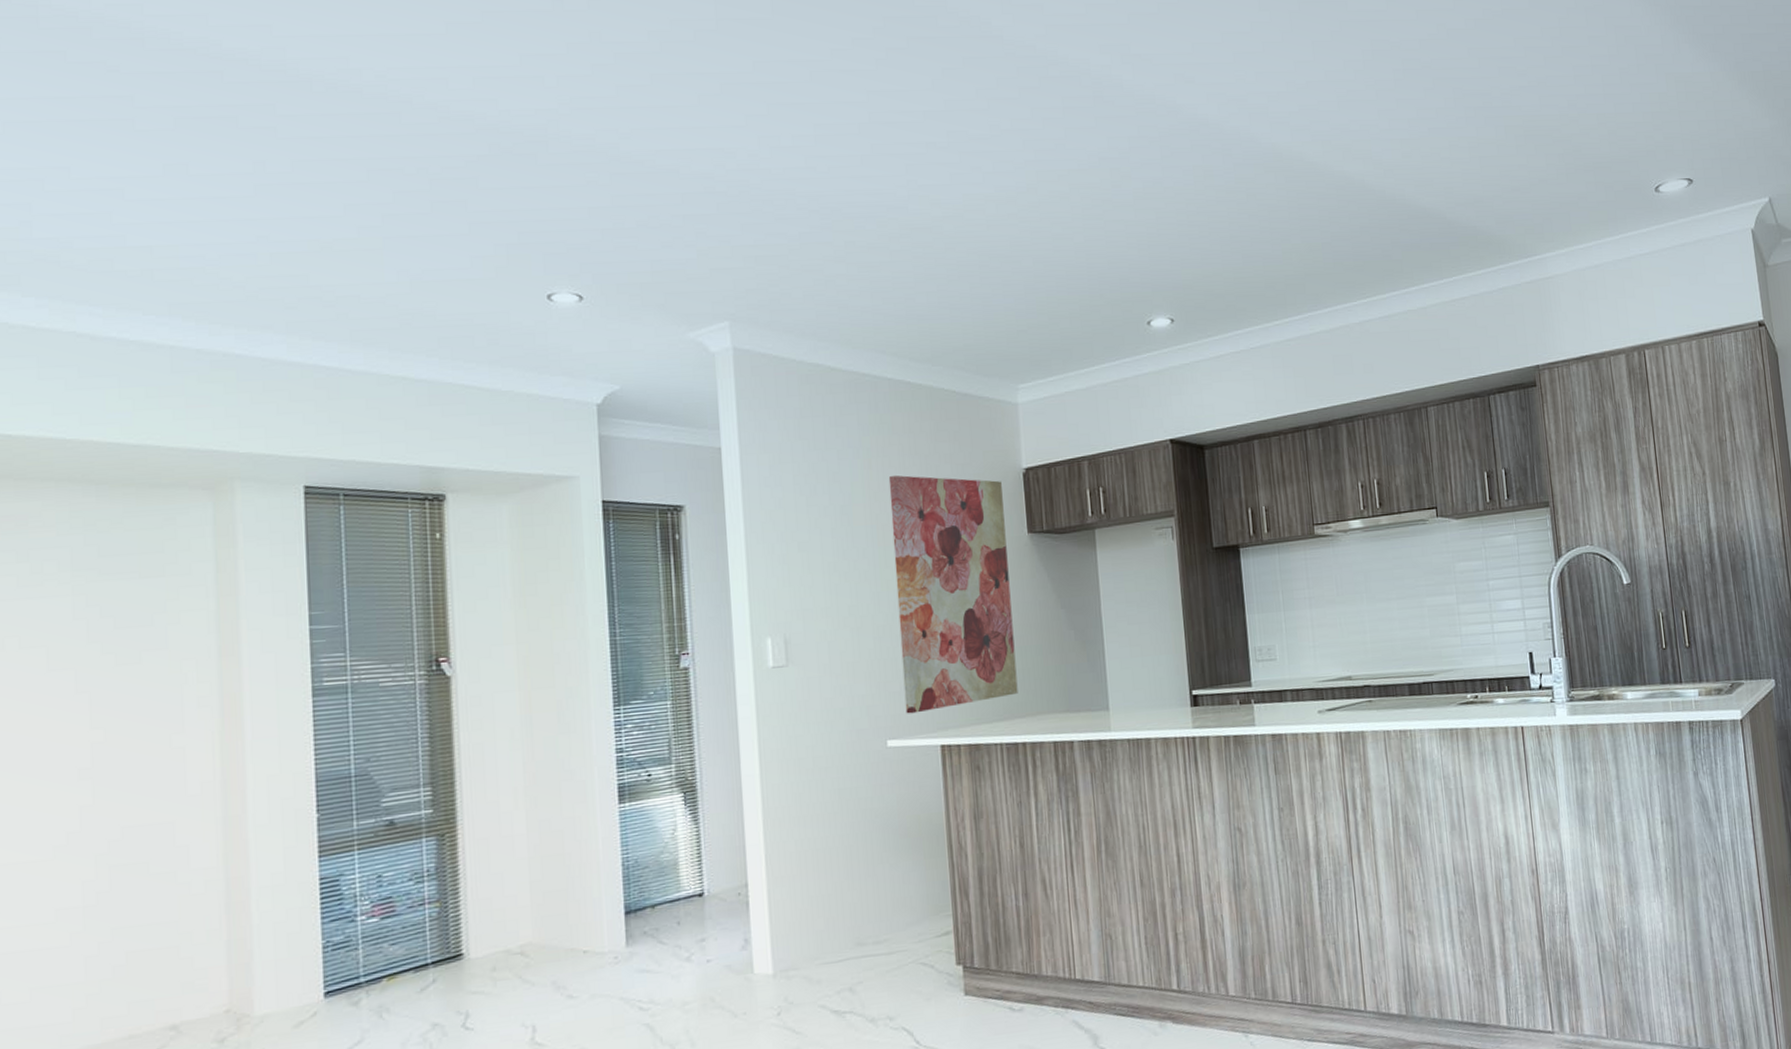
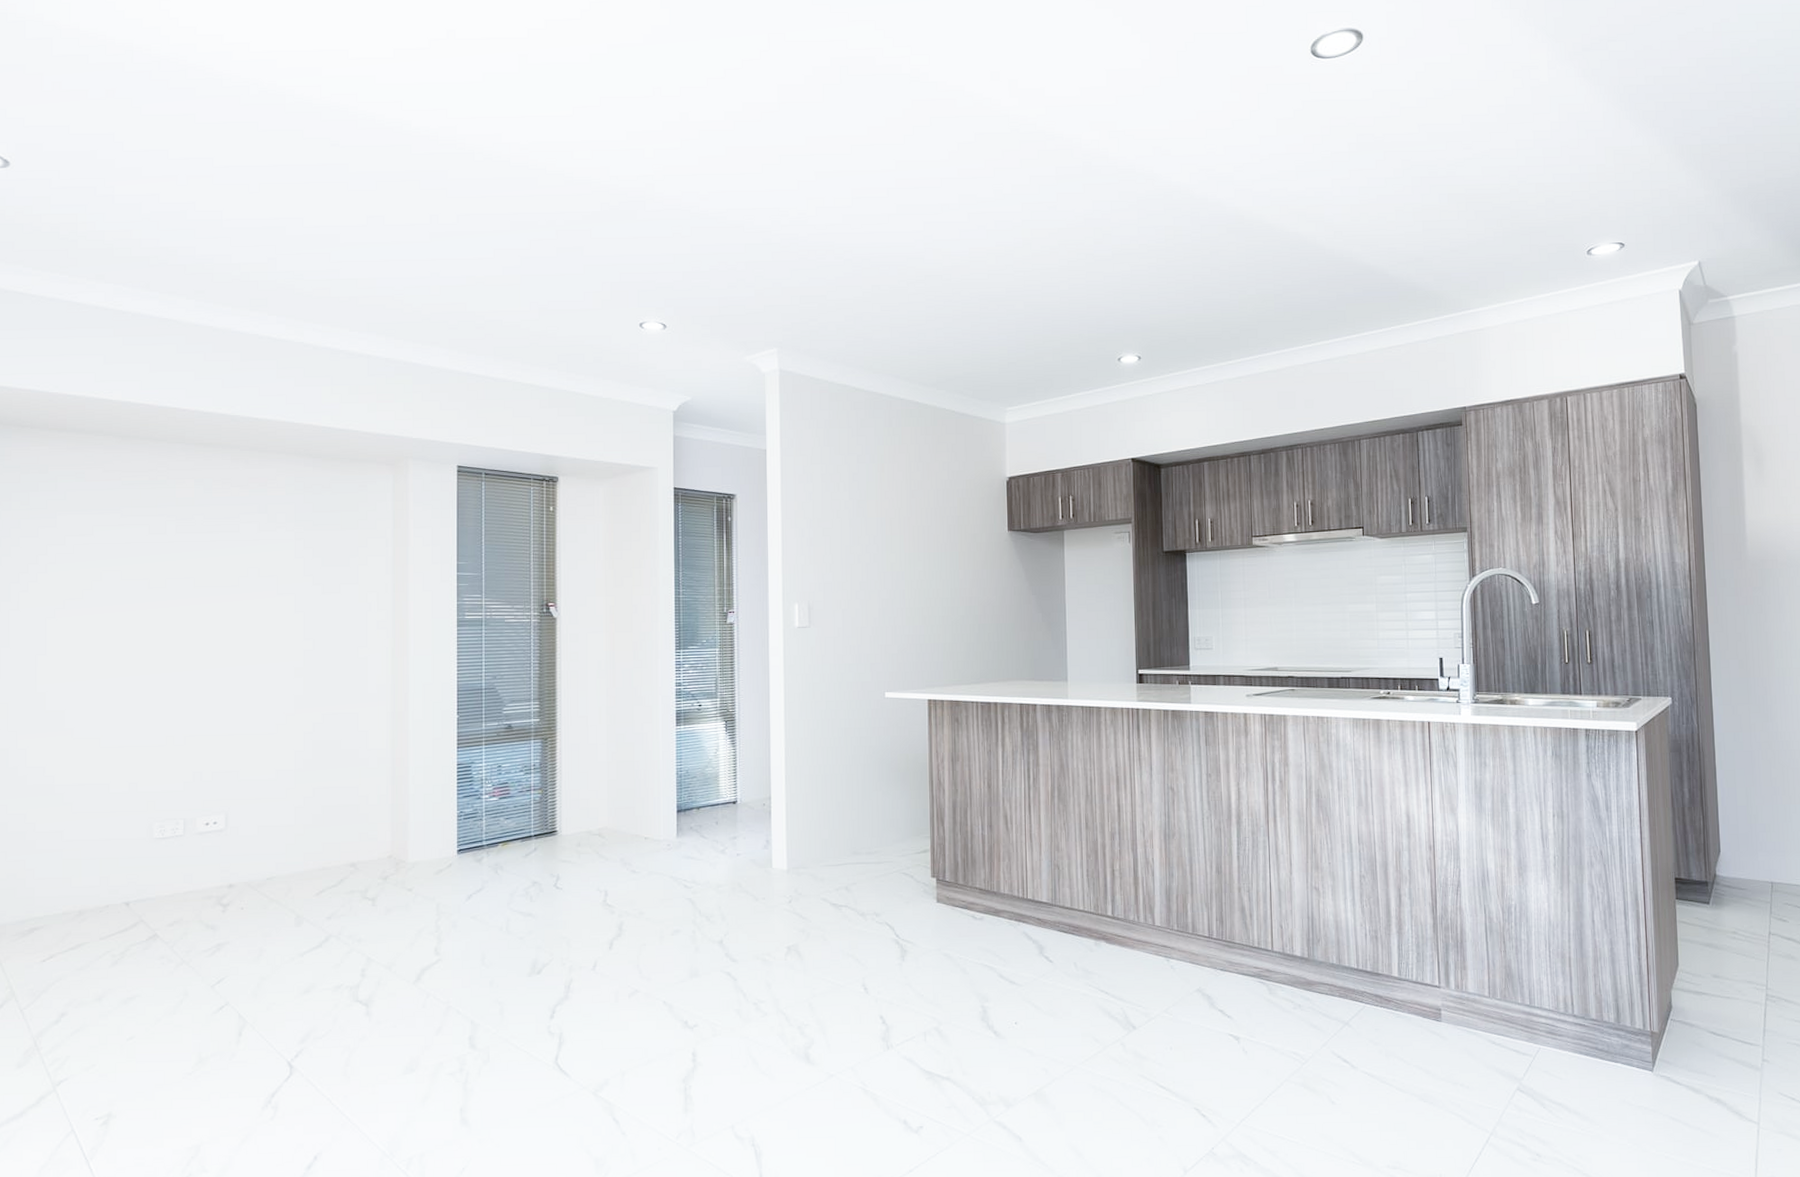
wall art: present [888,475,1018,714] -> none [897,477,993,672]

